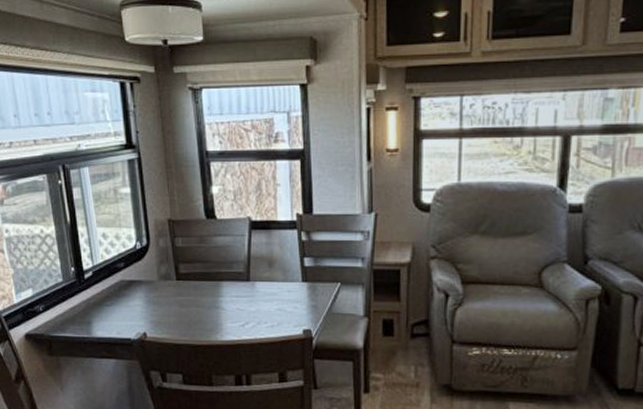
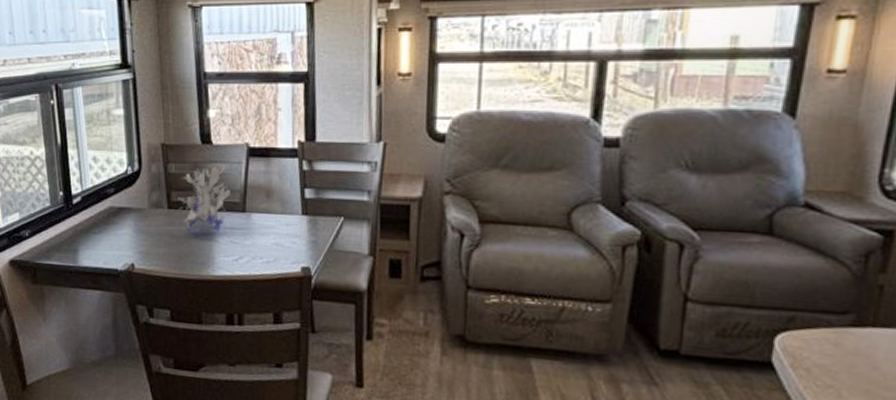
plant: none [185,234,236,307] -> present [178,161,232,239]

